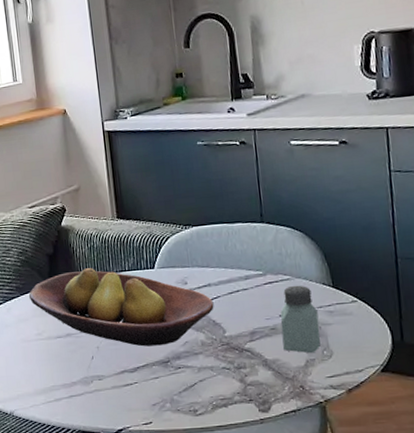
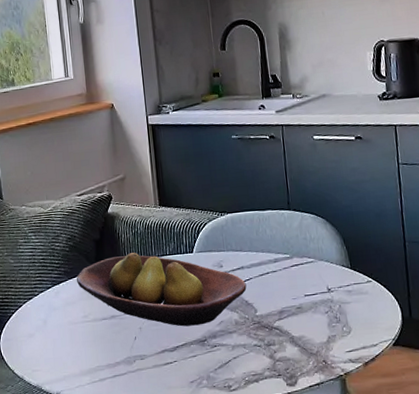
saltshaker: present [280,285,321,354] -> none [305,267,341,330]

